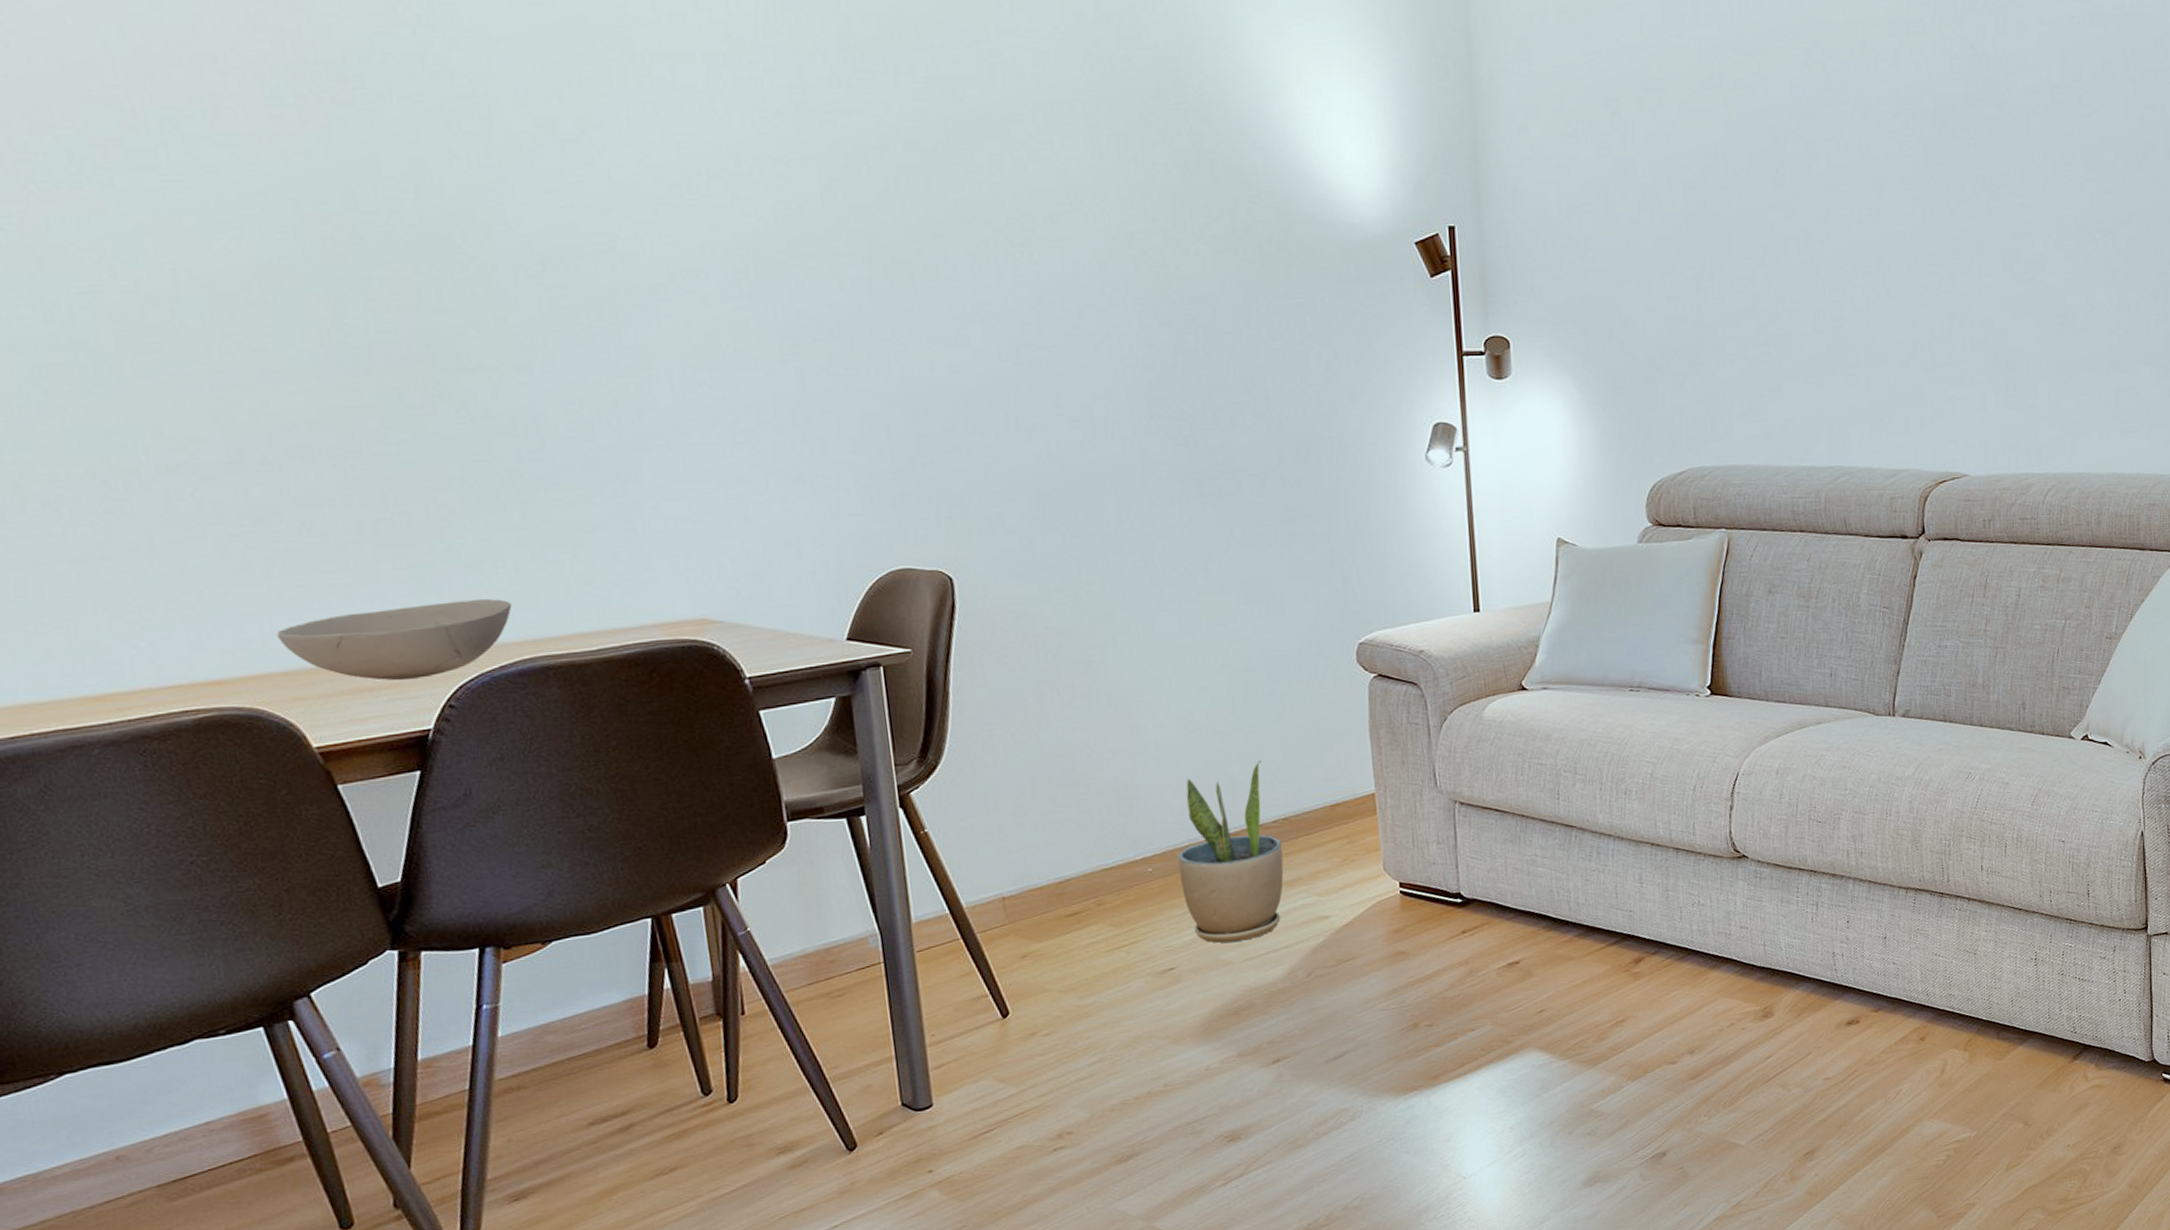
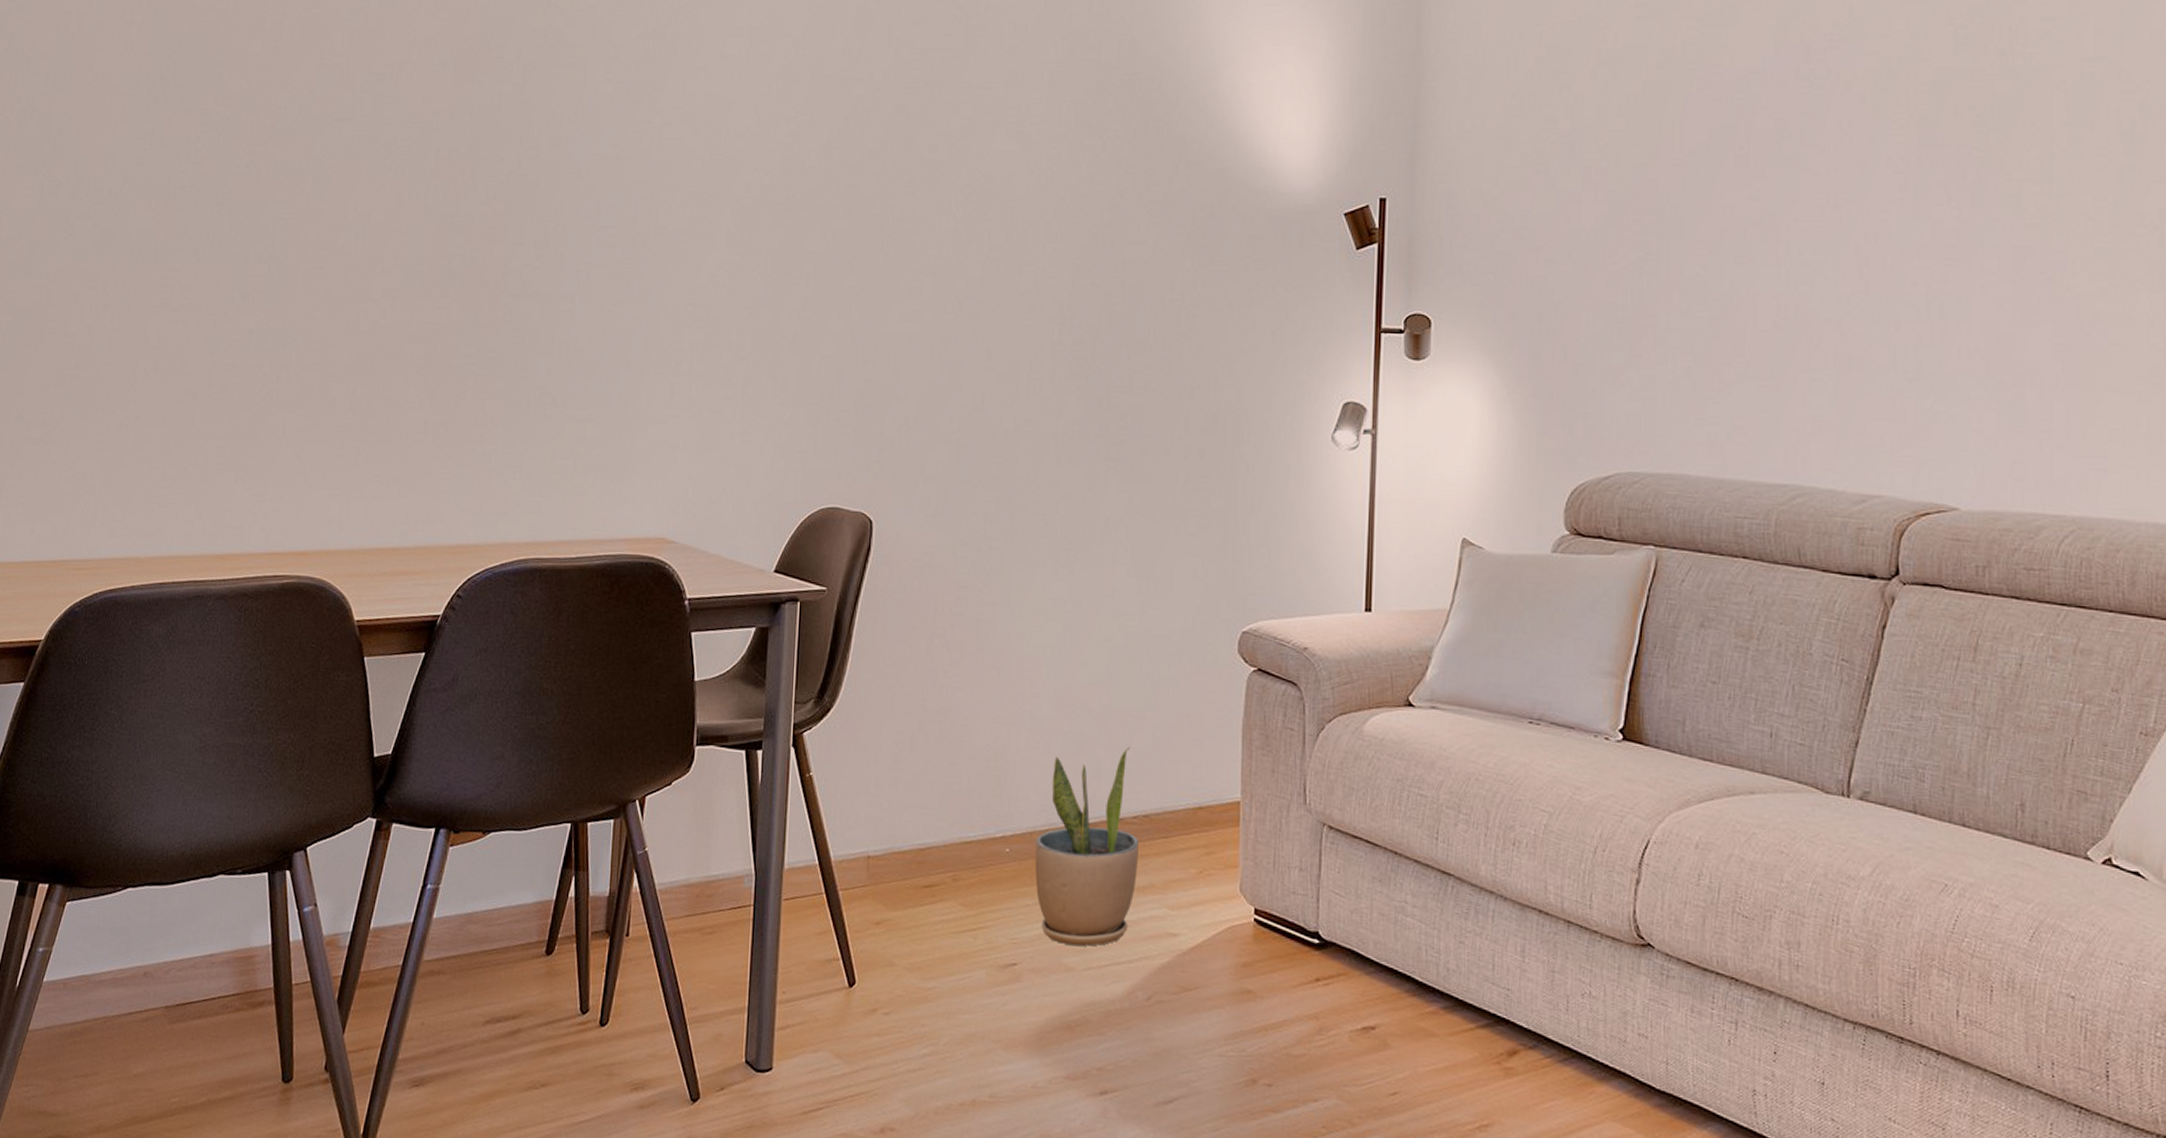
bowl: present [277,598,512,681] -> none [350,500,520,568]

